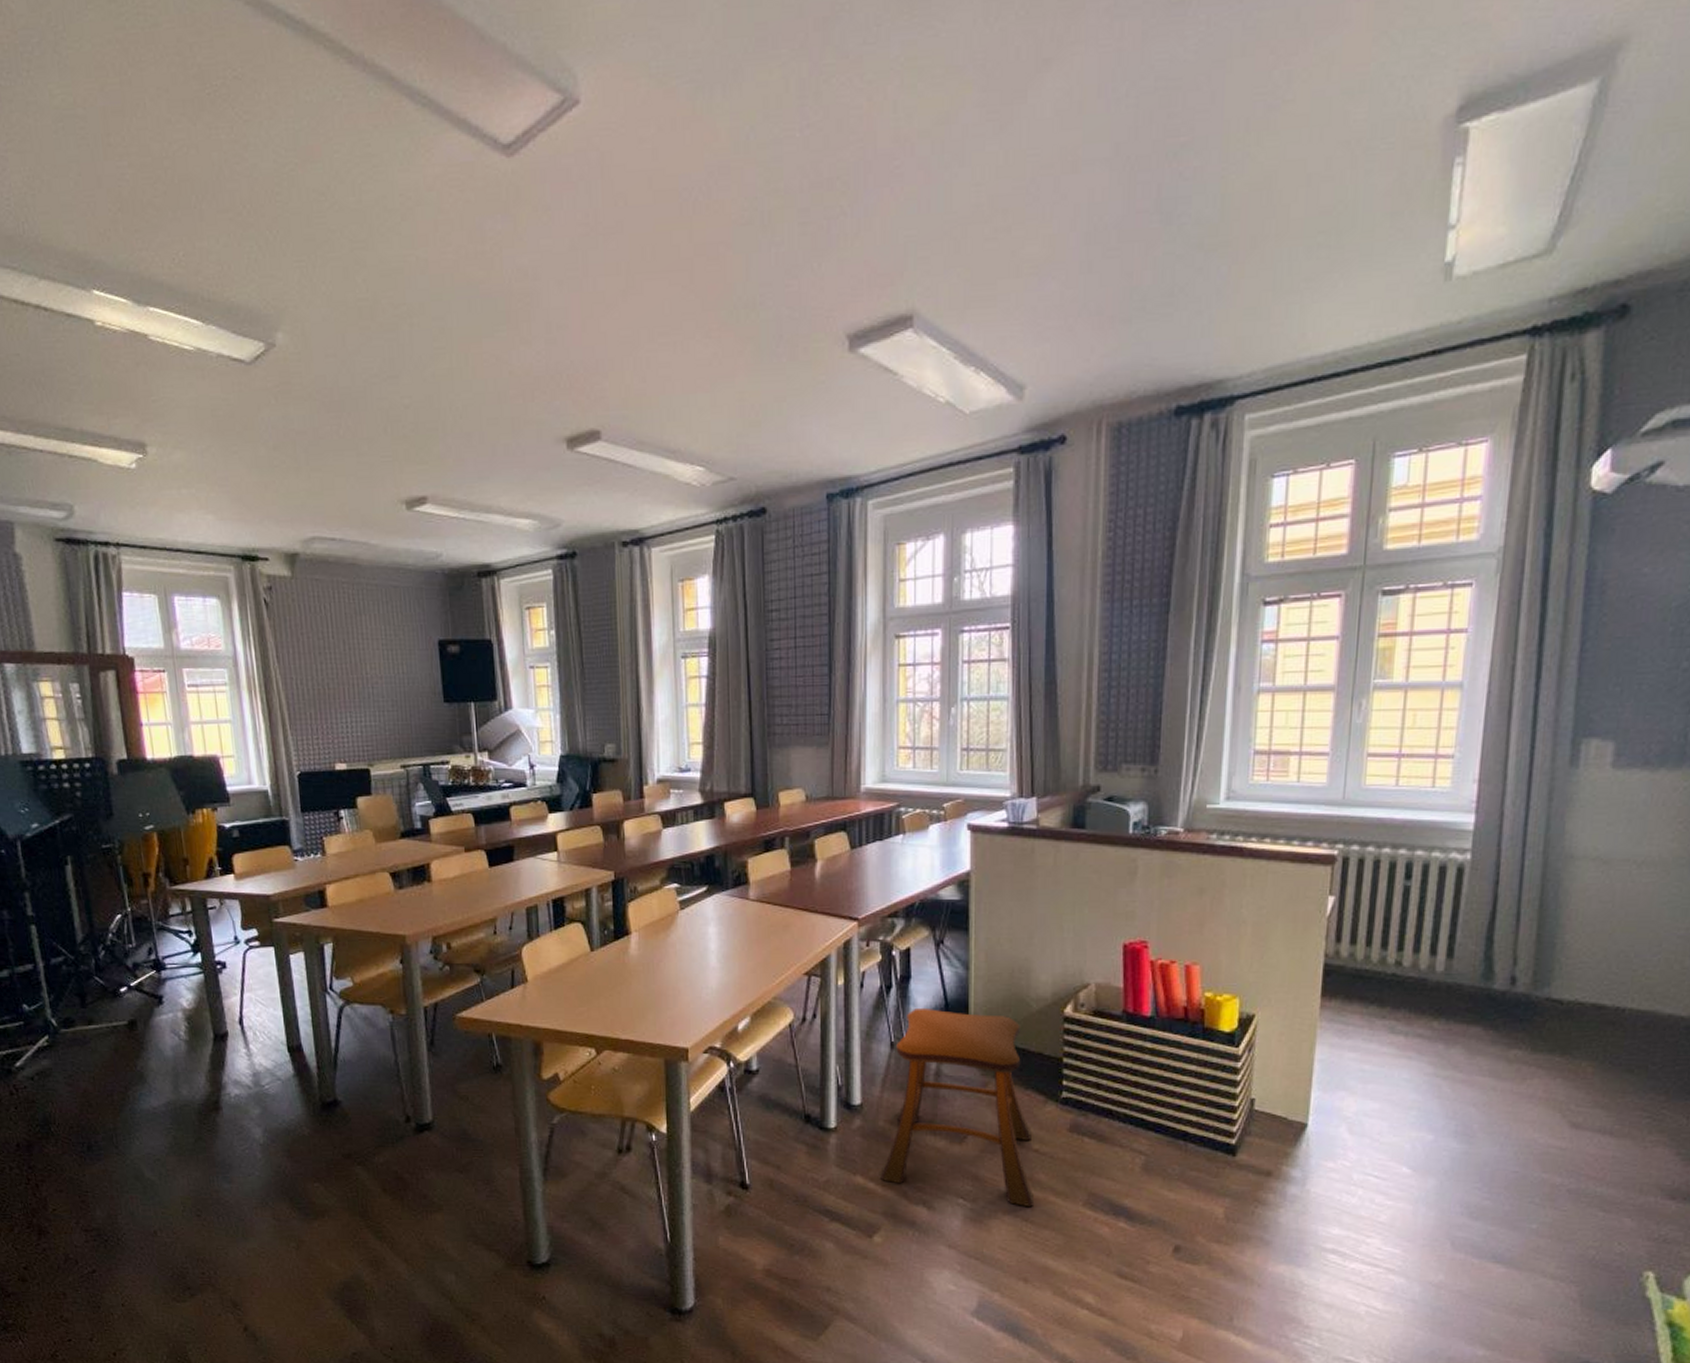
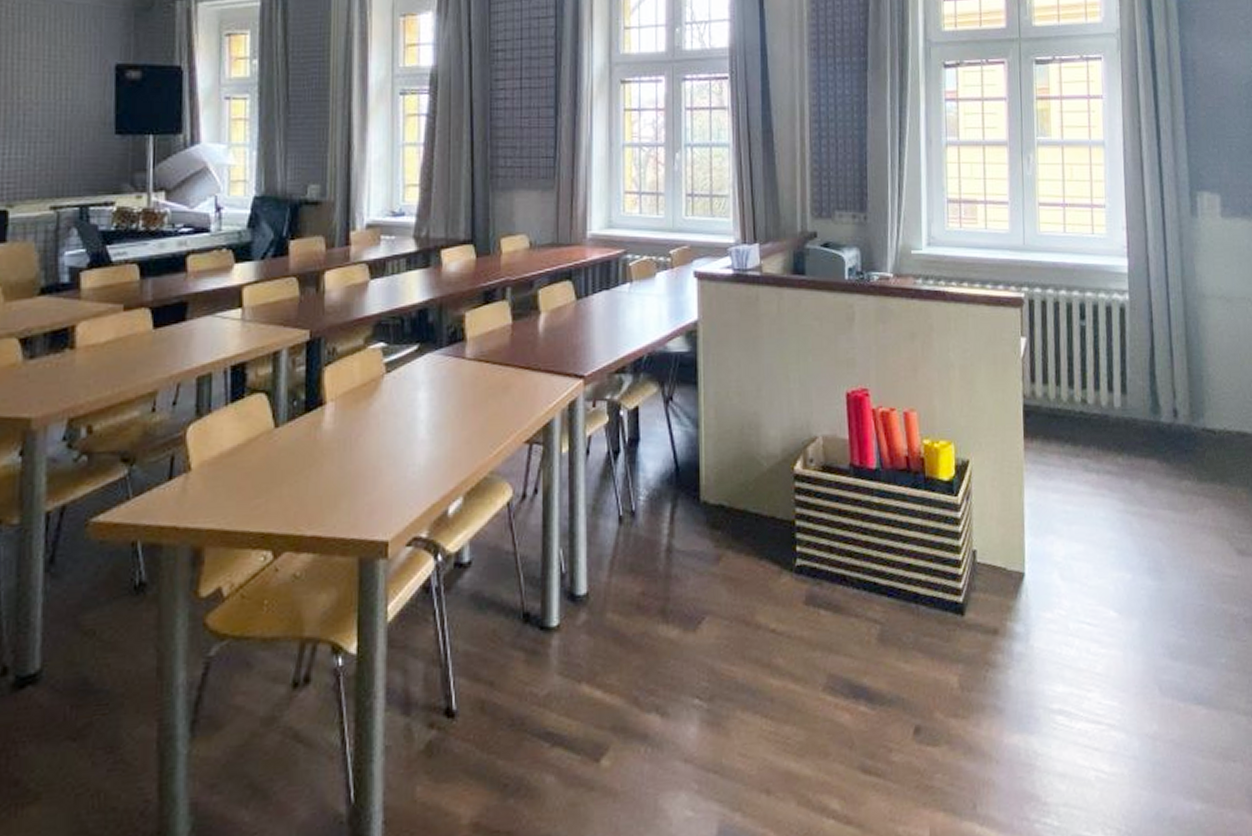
stool: present [880,1007,1033,1206] -> none [608,473,772,700]

